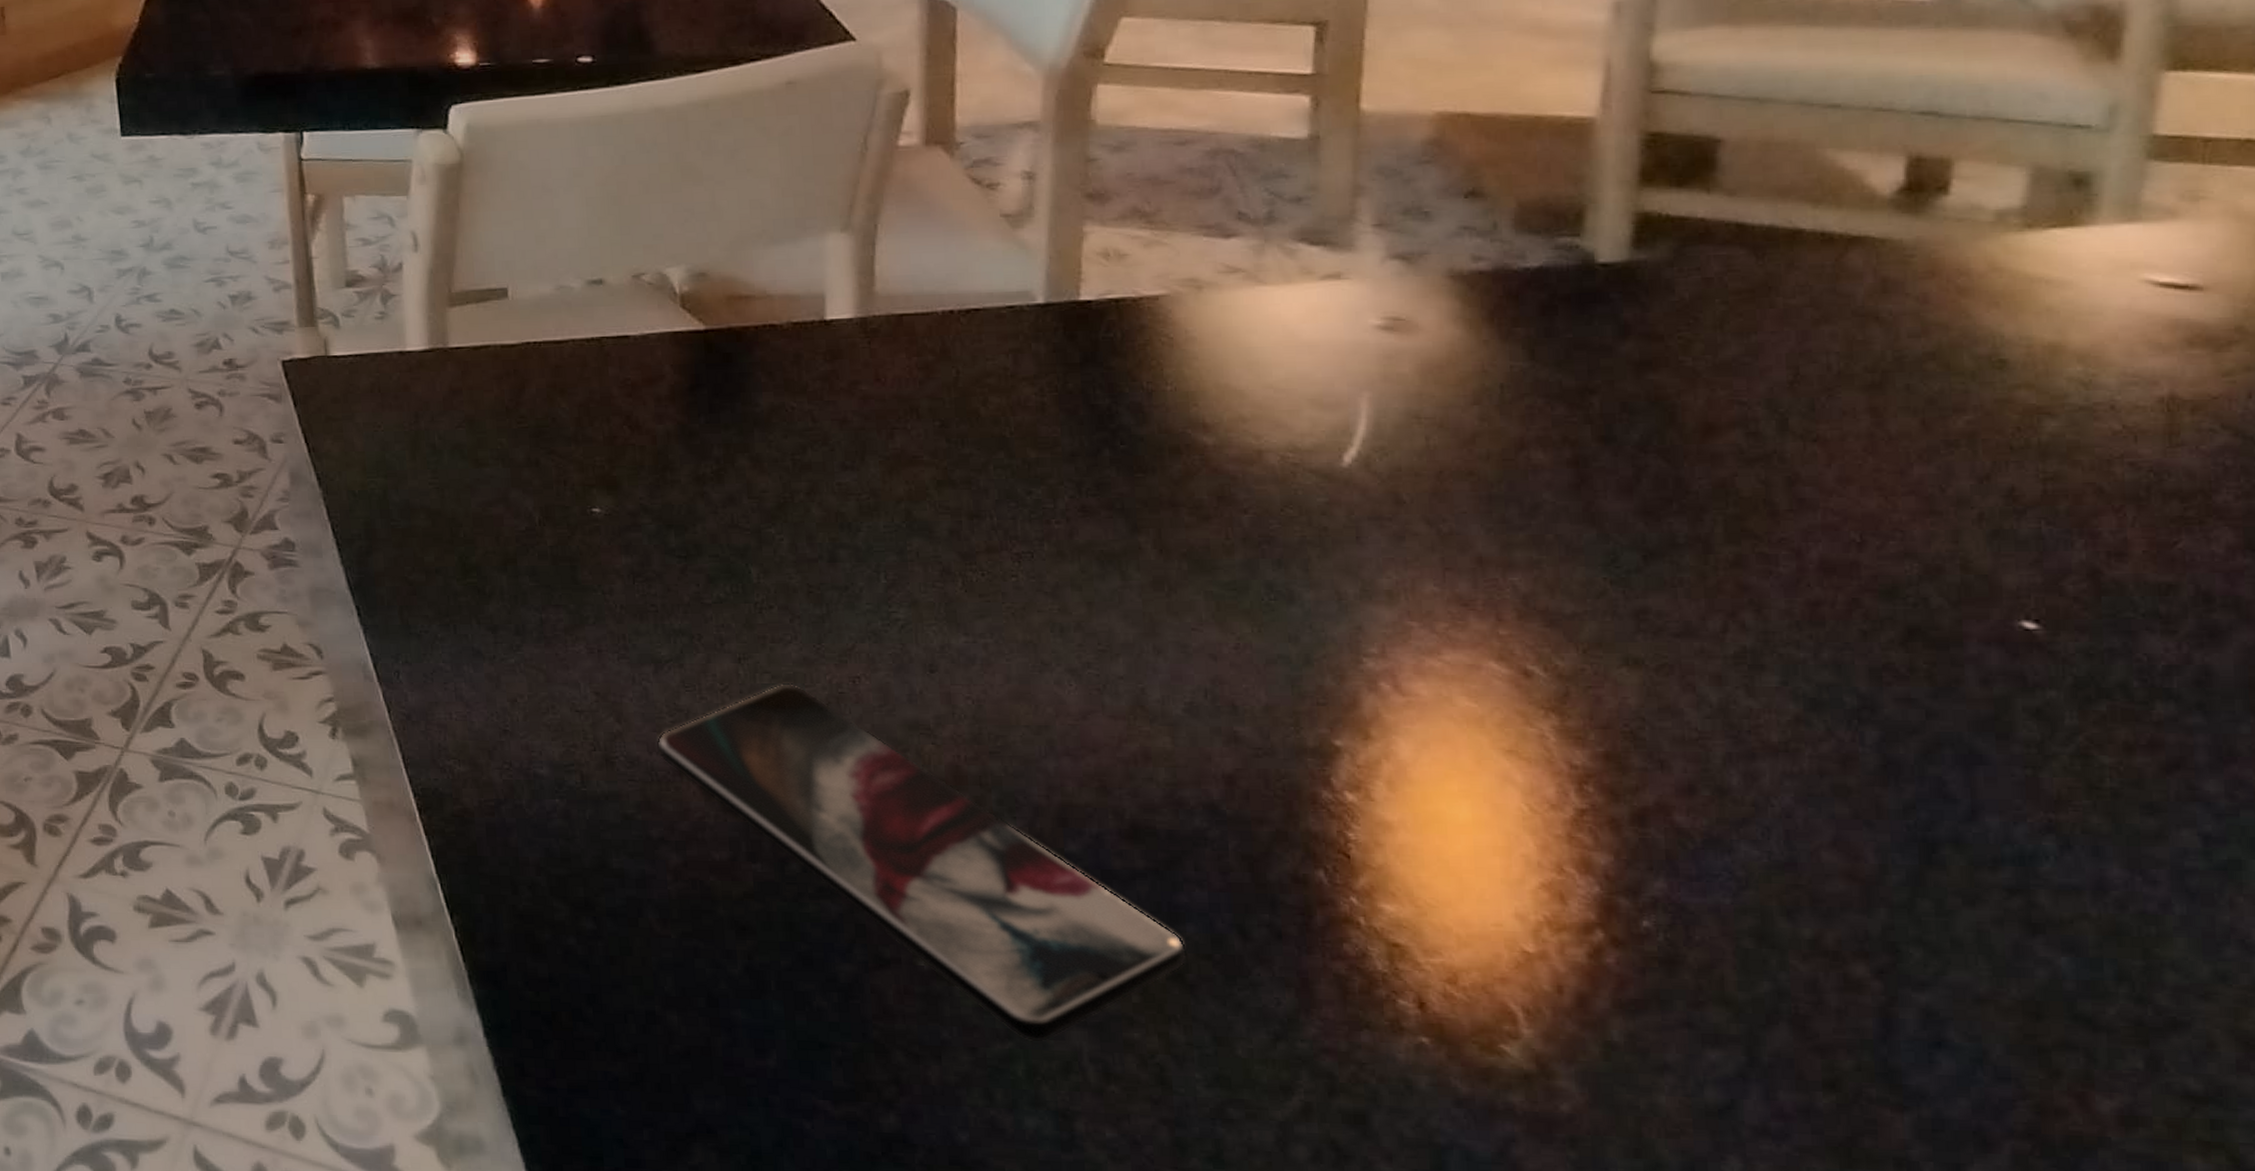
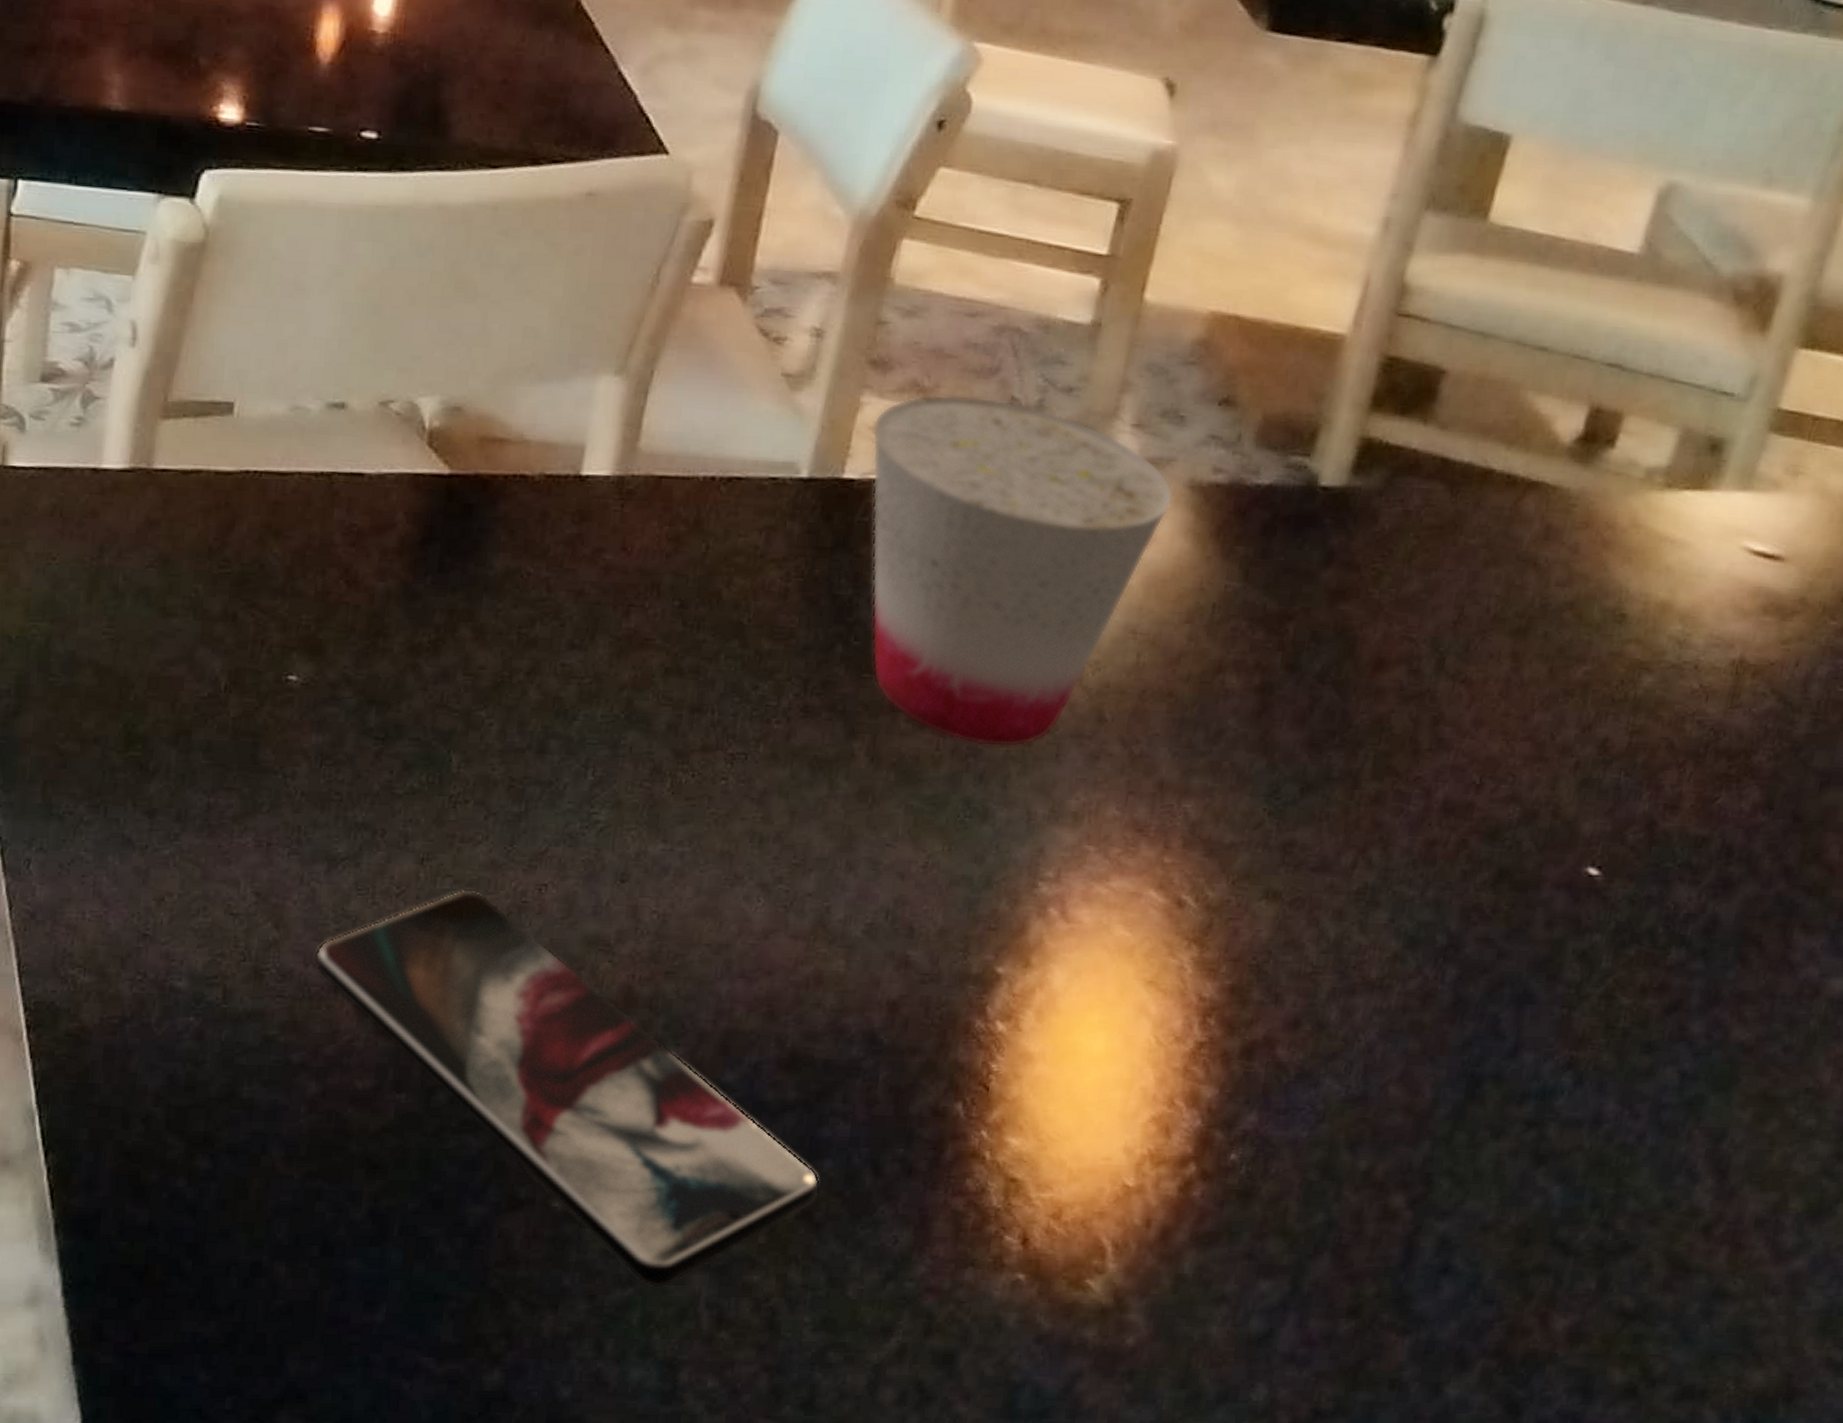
cup: none [1100,215,1434,533] -> present [872,394,1174,748]

